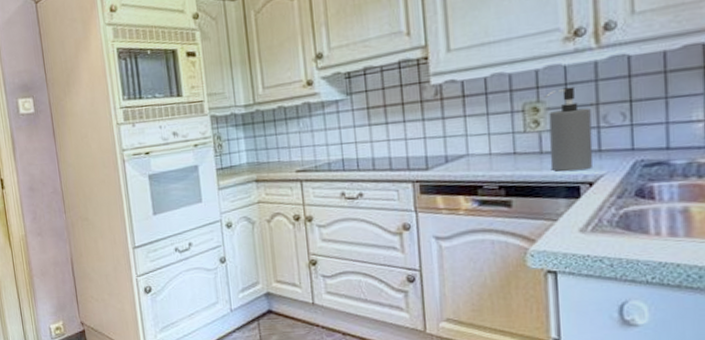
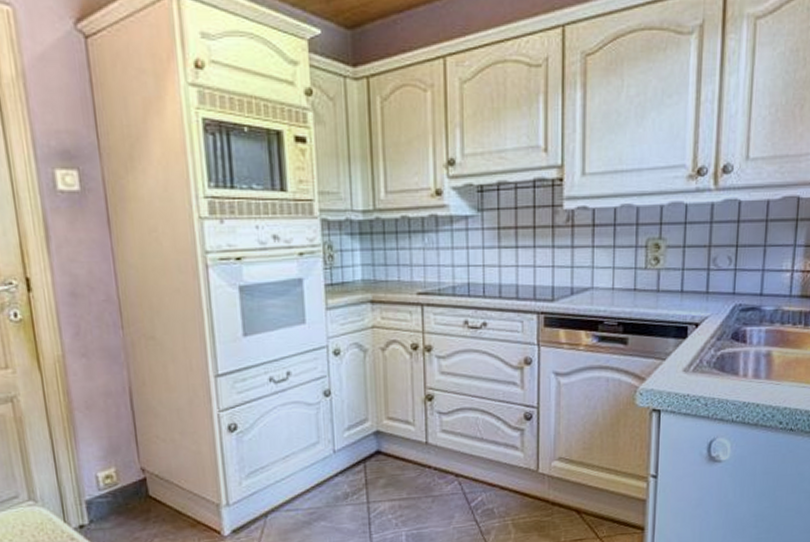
soap dispenser: present [544,87,594,172] -> none [665,226,704,312]

